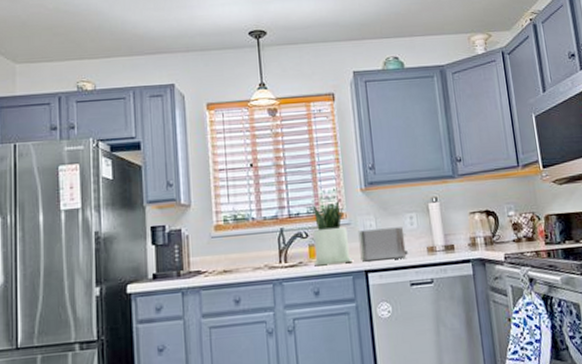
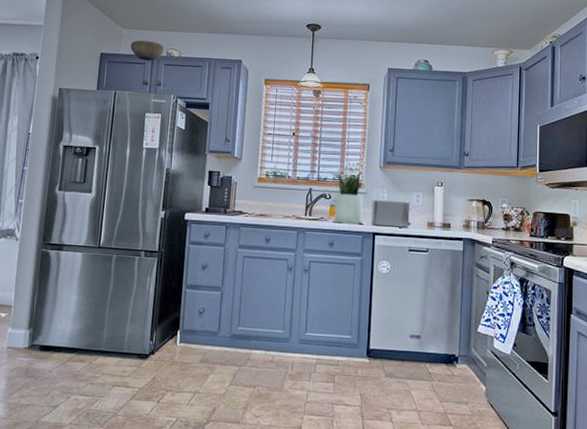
decorative bowl: none [27,74,73,101] -> present [130,40,164,61]

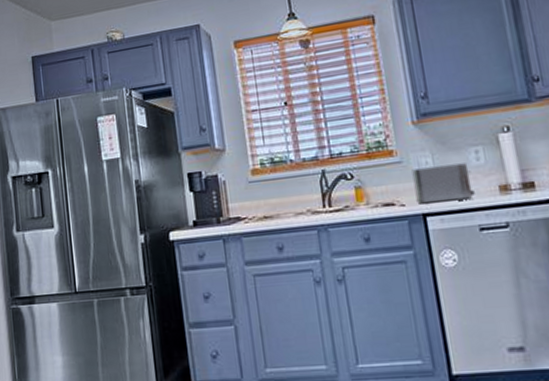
decorative bowl: present [130,40,164,61] -> none [63,27,103,54]
planter: present [332,173,365,225] -> none [356,137,408,210]

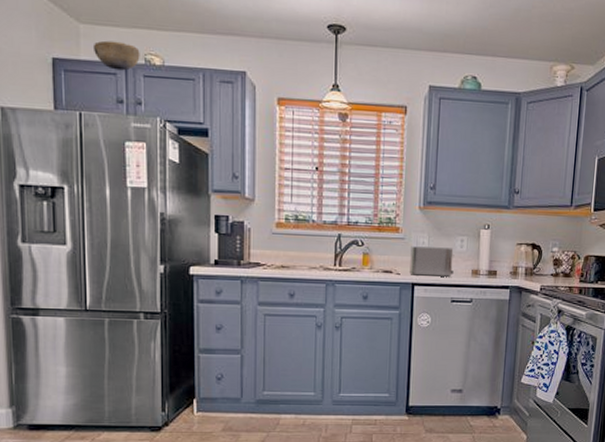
decorative bowl: none [63,27,103,54] -> present [92,40,140,71]

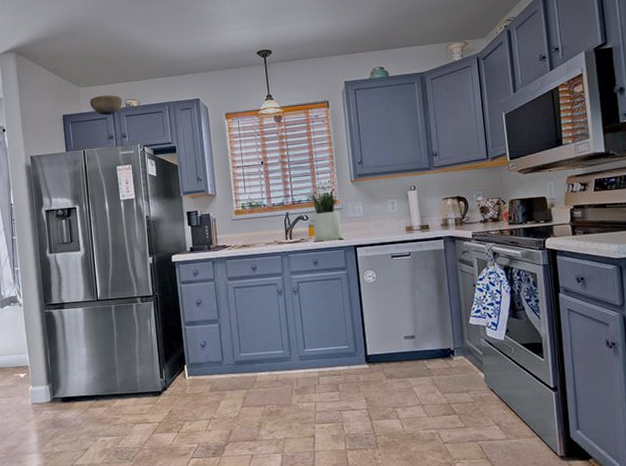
planter: none [365,216,403,275] -> present [311,191,345,242]
toaster: present [410,246,455,278] -> none [349,210,390,240]

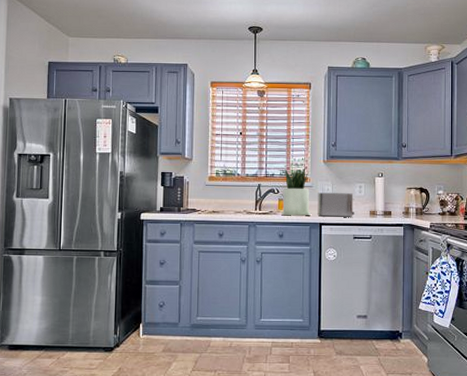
decorative bowl: present [89,94,122,116] -> none [77,48,111,68]
toaster: none [349,210,390,240] -> present [317,192,355,218]

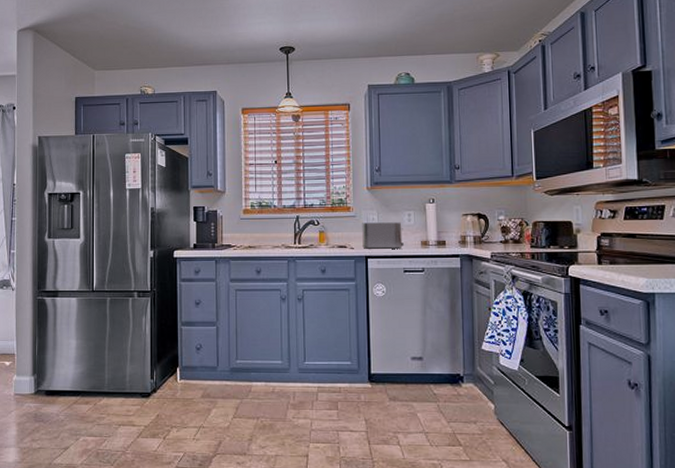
planter: present [280,168,312,216] -> none [322,197,356,249]

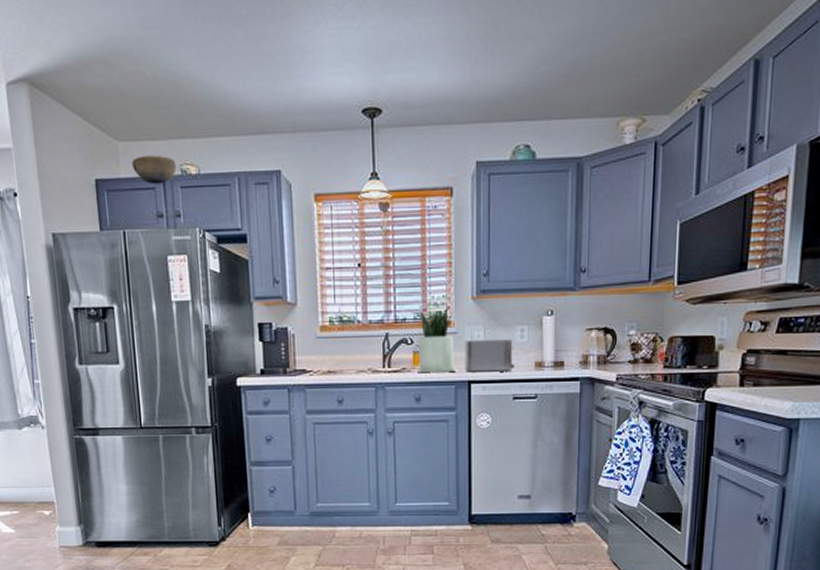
decorative bowl: none [103,80,137,101] -> present [131,155,177,185]
planter: none [322,197,356,249] -> present [416,309,458,373]

